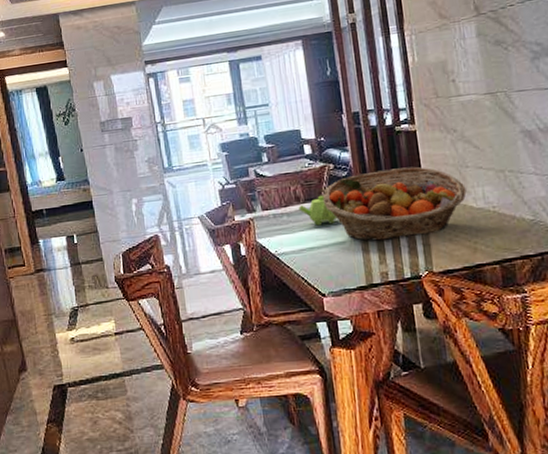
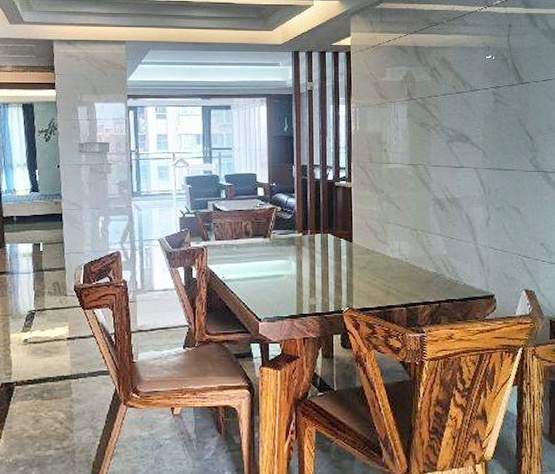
teapot: present [298,195,338,226] -> none [247,232,279,259]
fruit basket: present [322,166,467,241] -> none [268,217,386,277]

